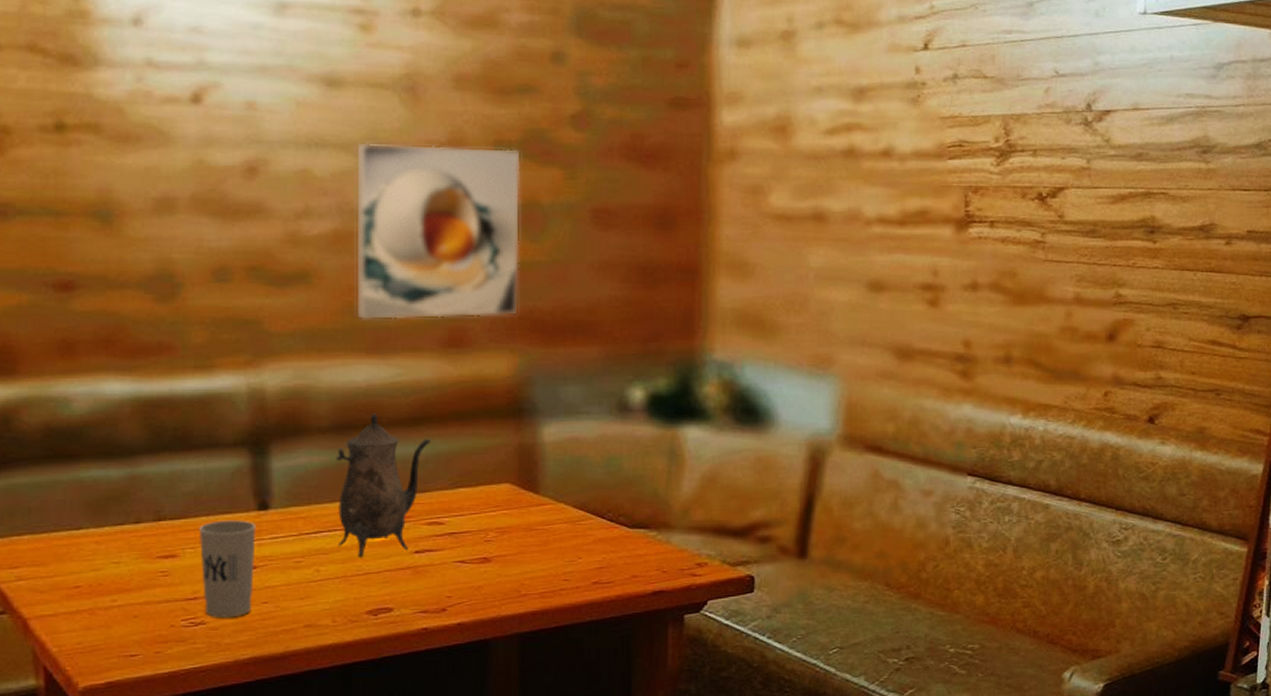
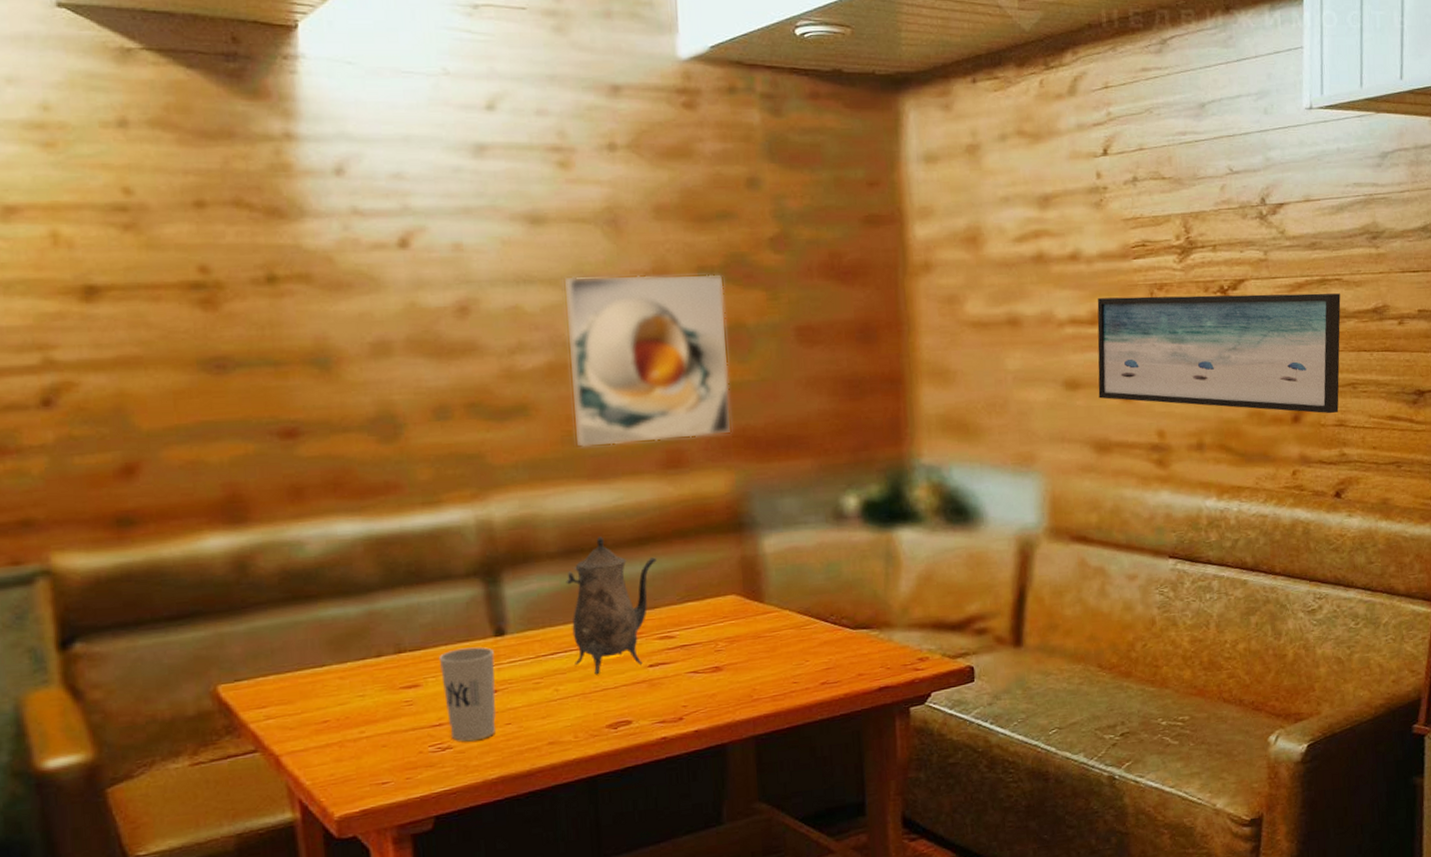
wall art: none [903,198,1165,334] -> present [1097,293,1341,414]

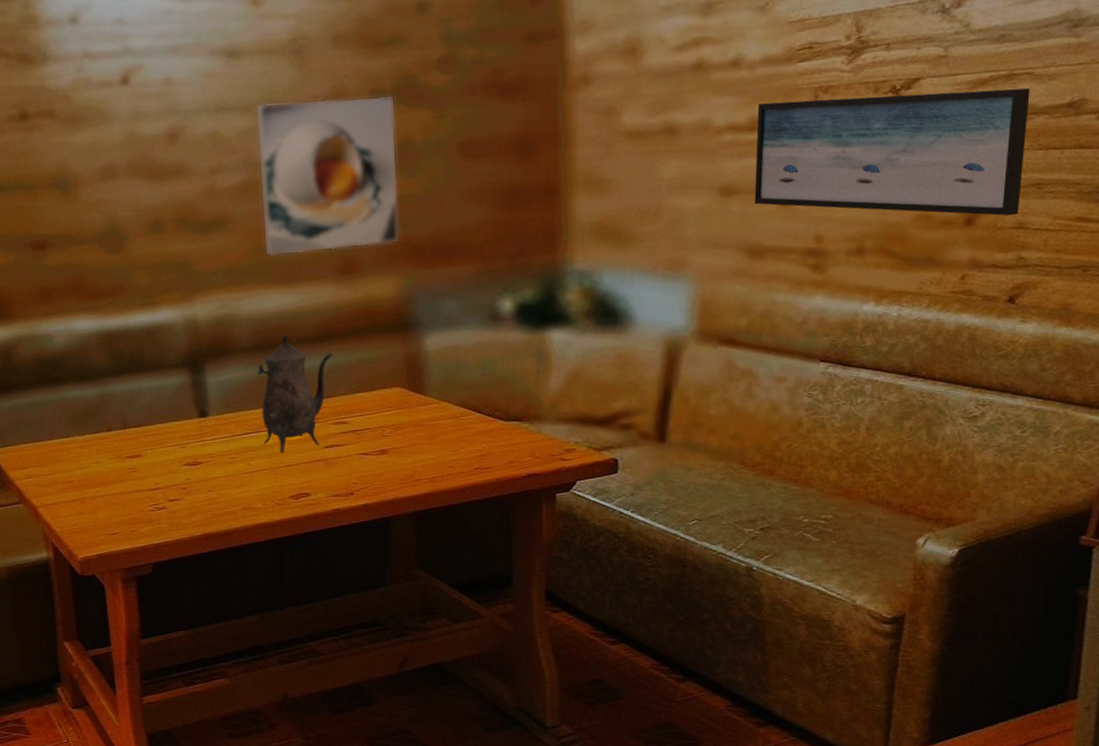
cup: present [438,647,496,742] -> none [155,425,200,504]

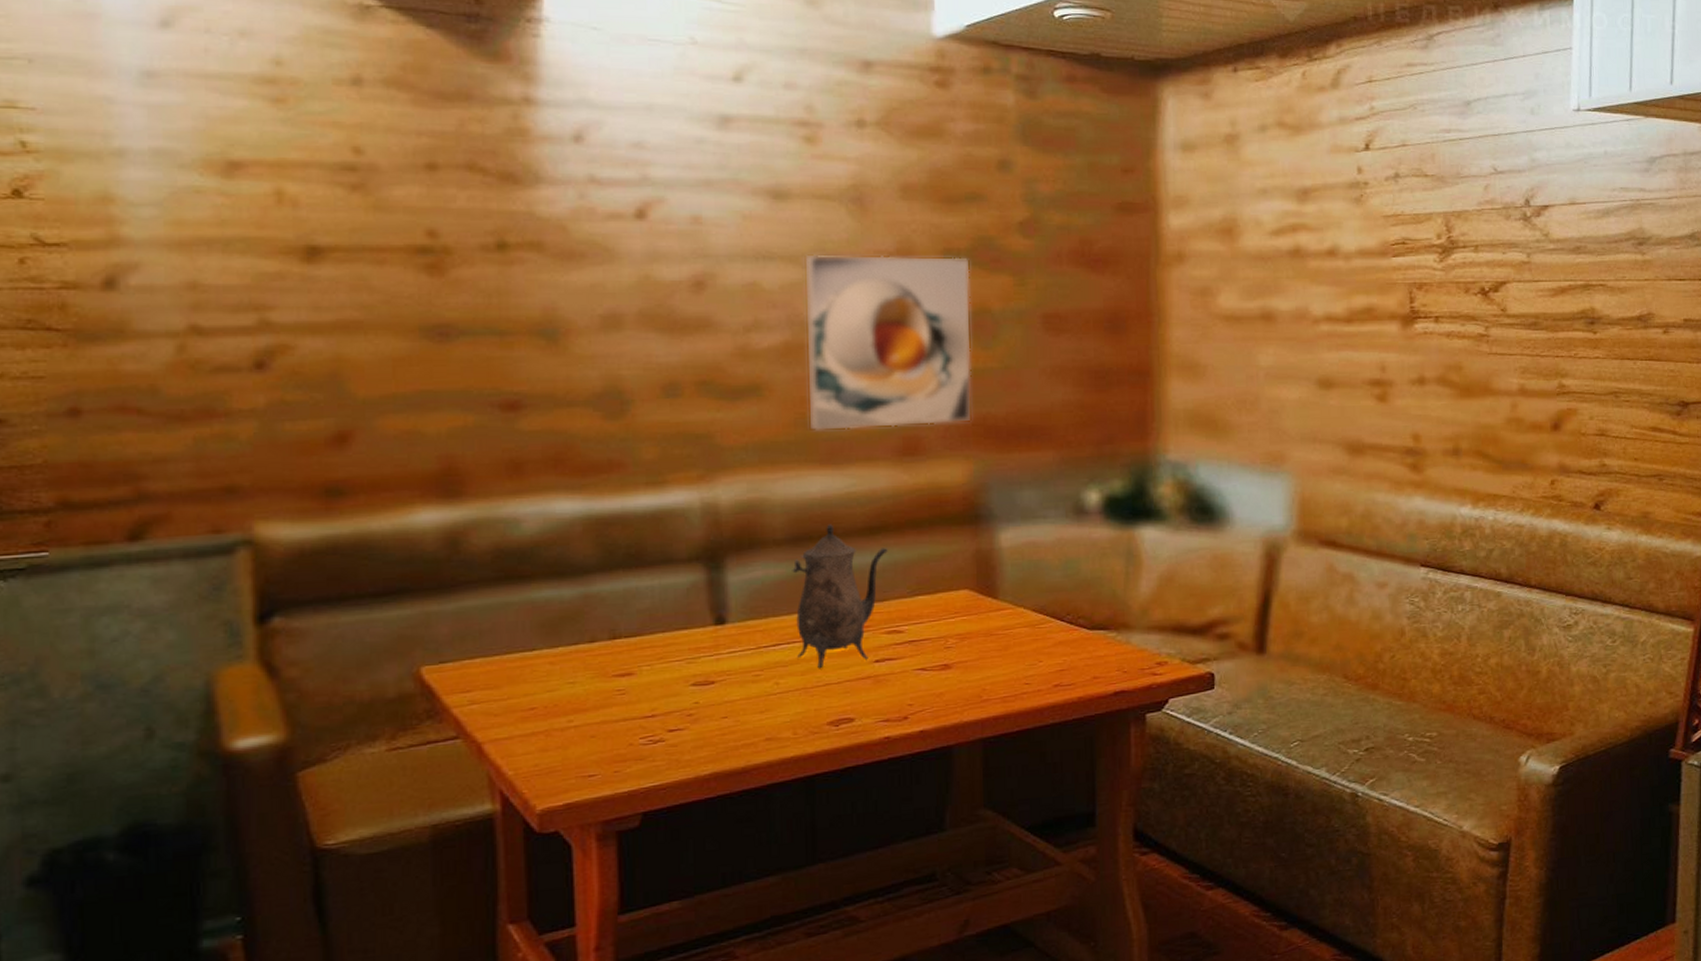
wall art: present [754,88,1030,216] -> none [1352,295,1605,423]

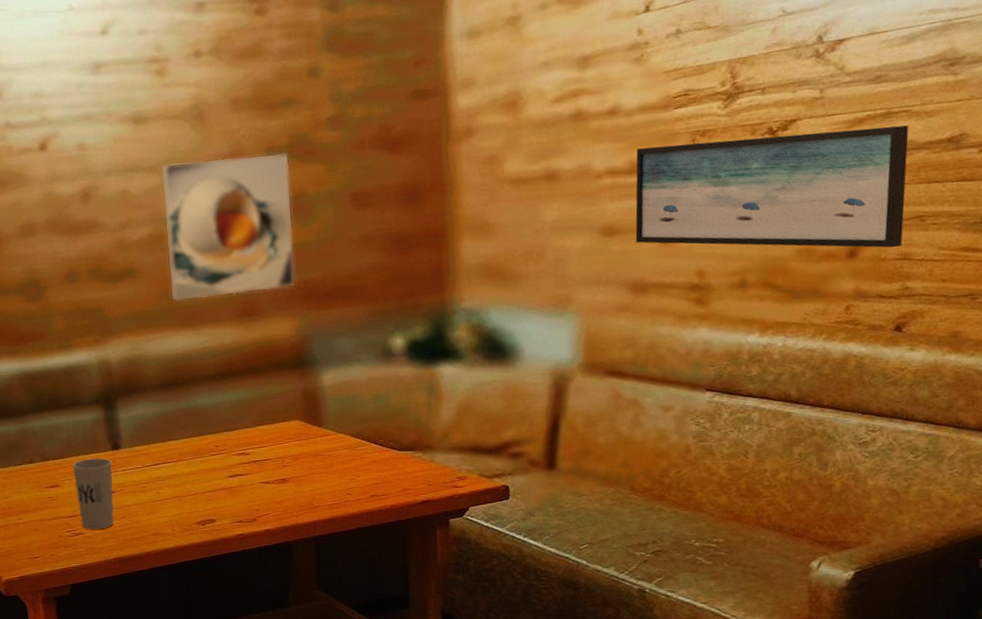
cup: none [655,635,713,735] -> present [72,458,114,530]
teapot: present [792,524,888,669] -> none [164,372,235,483]
wall art: none [1352,295,1605,423] -> present [635,125,909,248]

